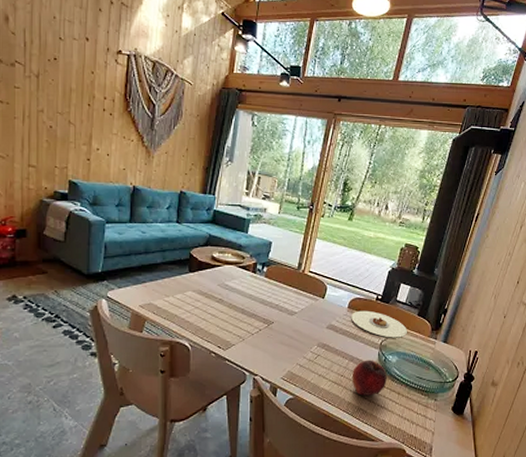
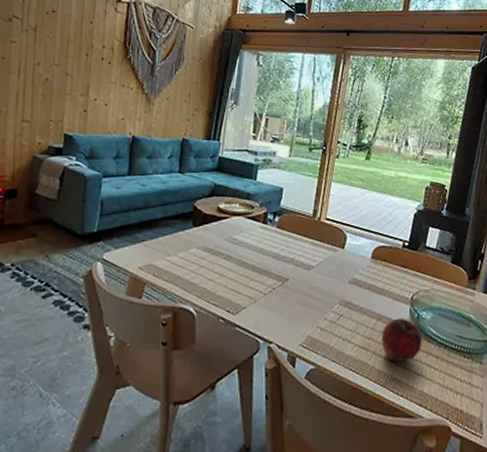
plate: present [351,310,407,338] -> none [376,260,441,291]

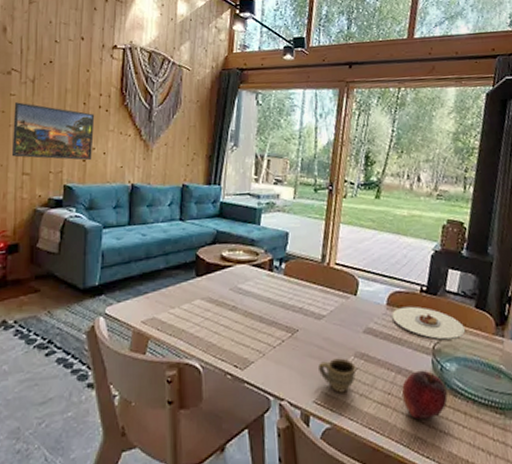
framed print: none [11,49,97,111] -> present [11,102,95,161]
cup: none [306,305,341,338] -> present [318,358,356,393]
plate: none [376,260,441,291] -> present [392,306,465,340]

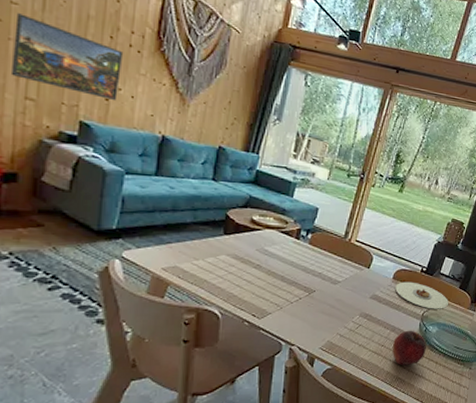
cup: present [318,358,356,393] -> none [328,316,360,343]

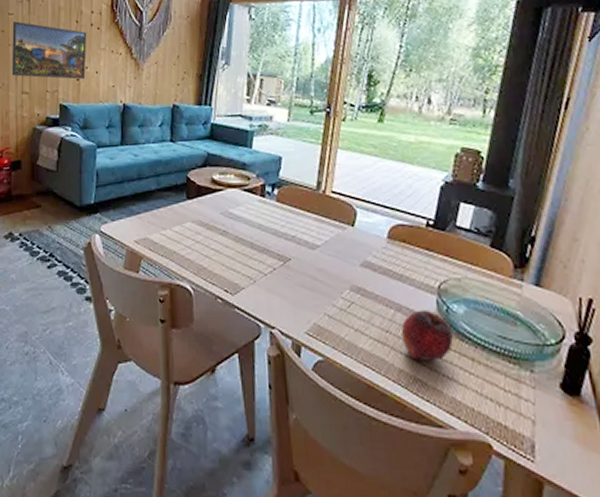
plate: present [395,281,448,309] -> none [393,241,477,279]

